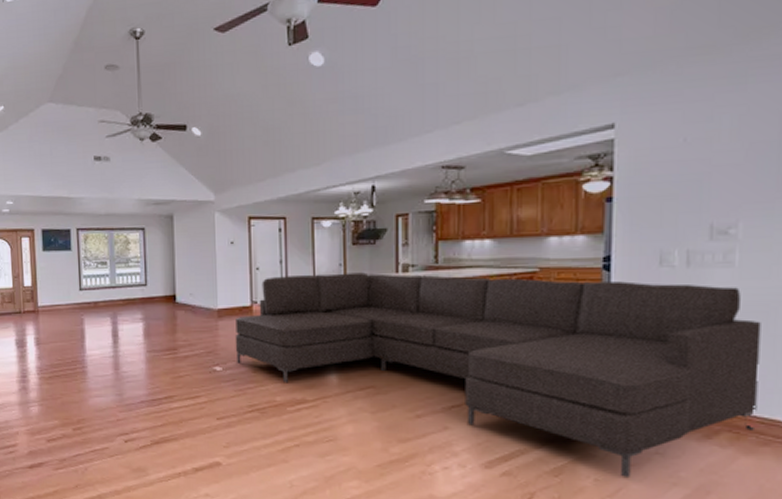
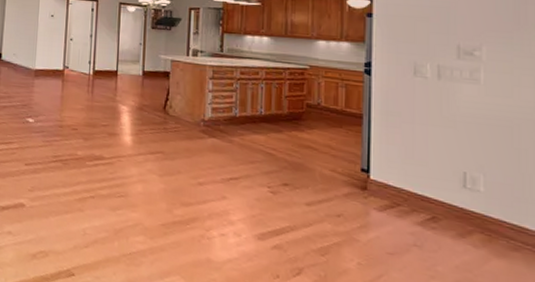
sofa: present [235,272,761,477] -> none [46,47,506,265]

